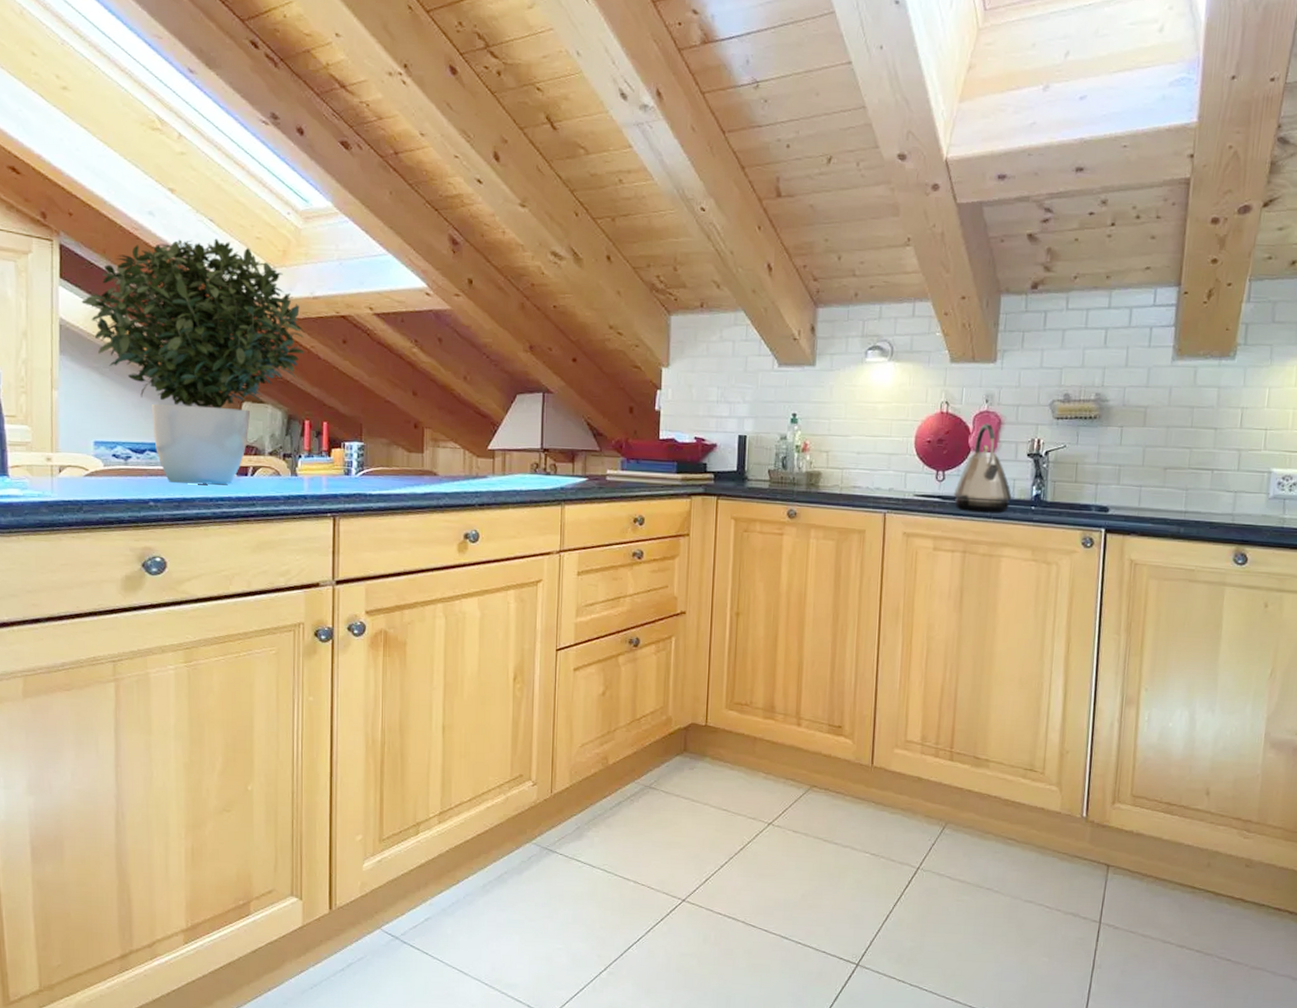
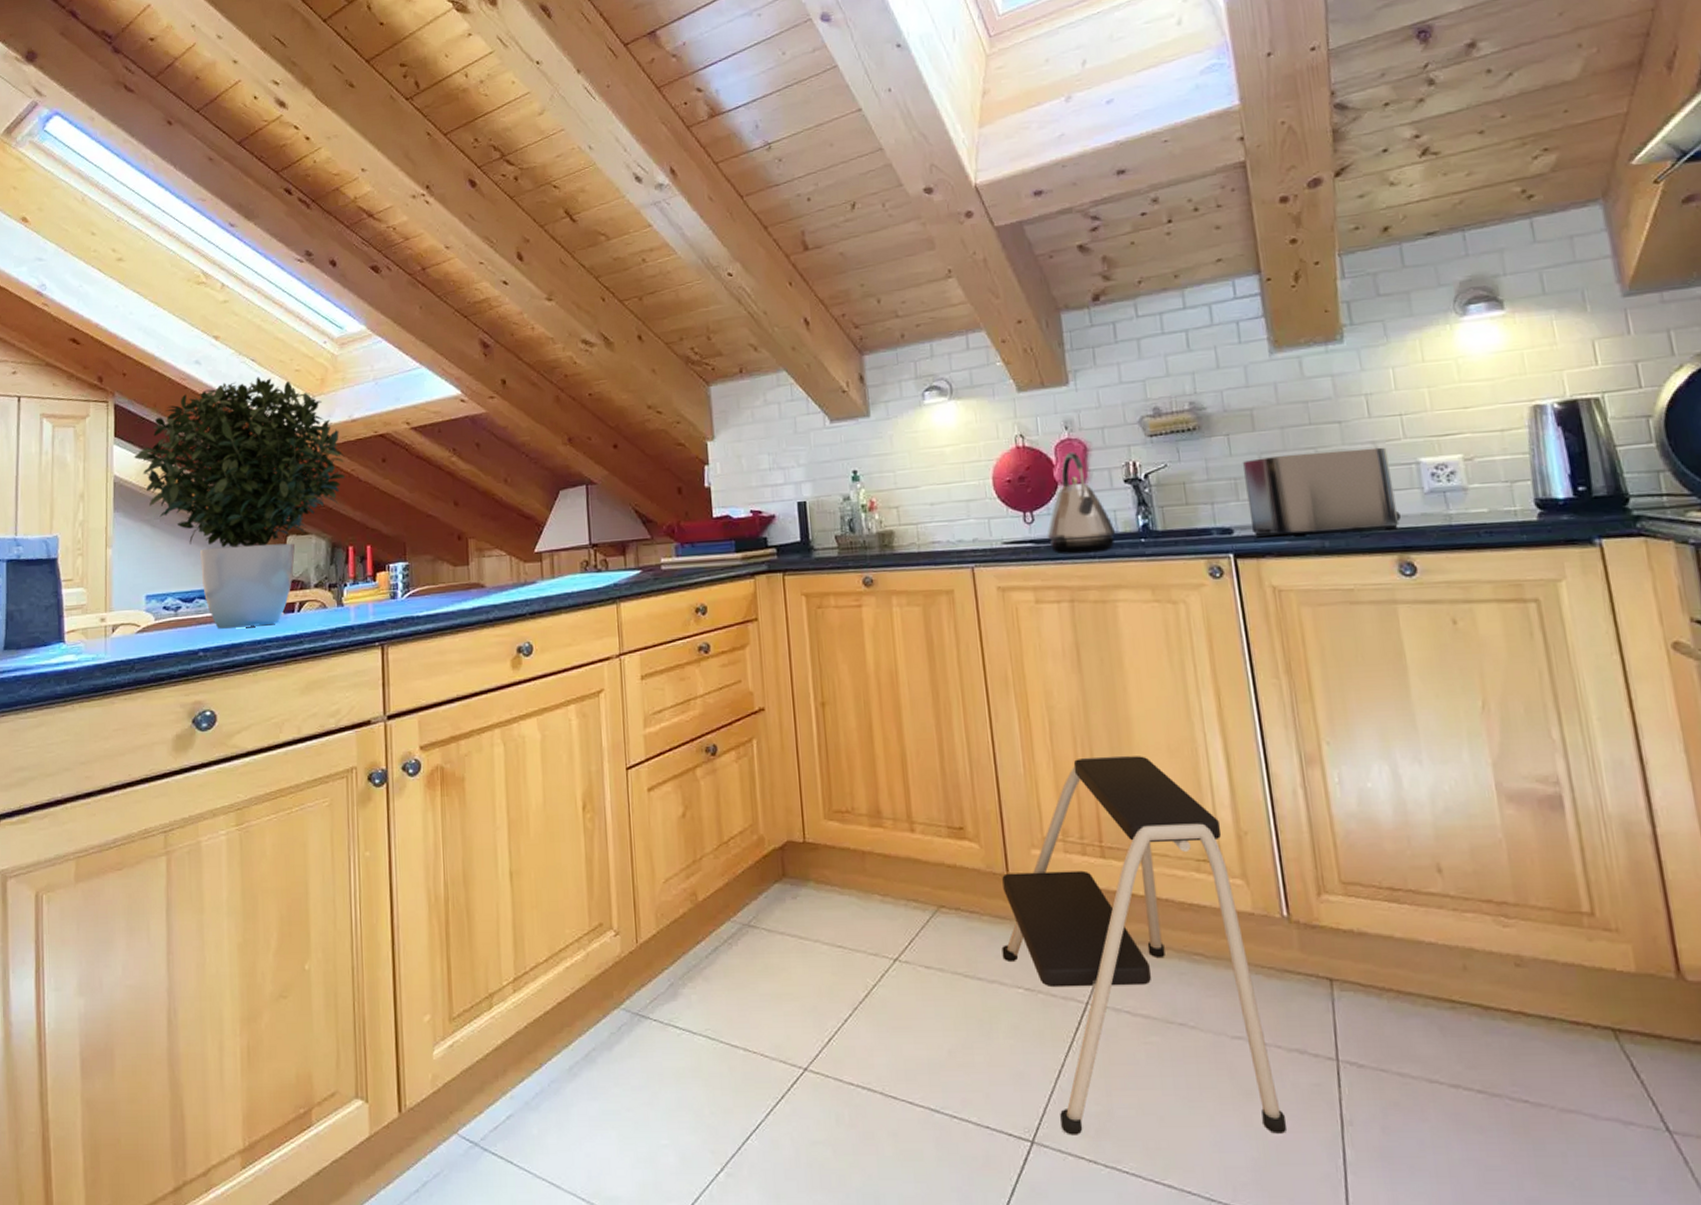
step stool: none [857,680,1052,971] -> present [1001,755,1286,1135]
toaster: none [1124,450,1248,527] -> present [1242,447,1401,538]

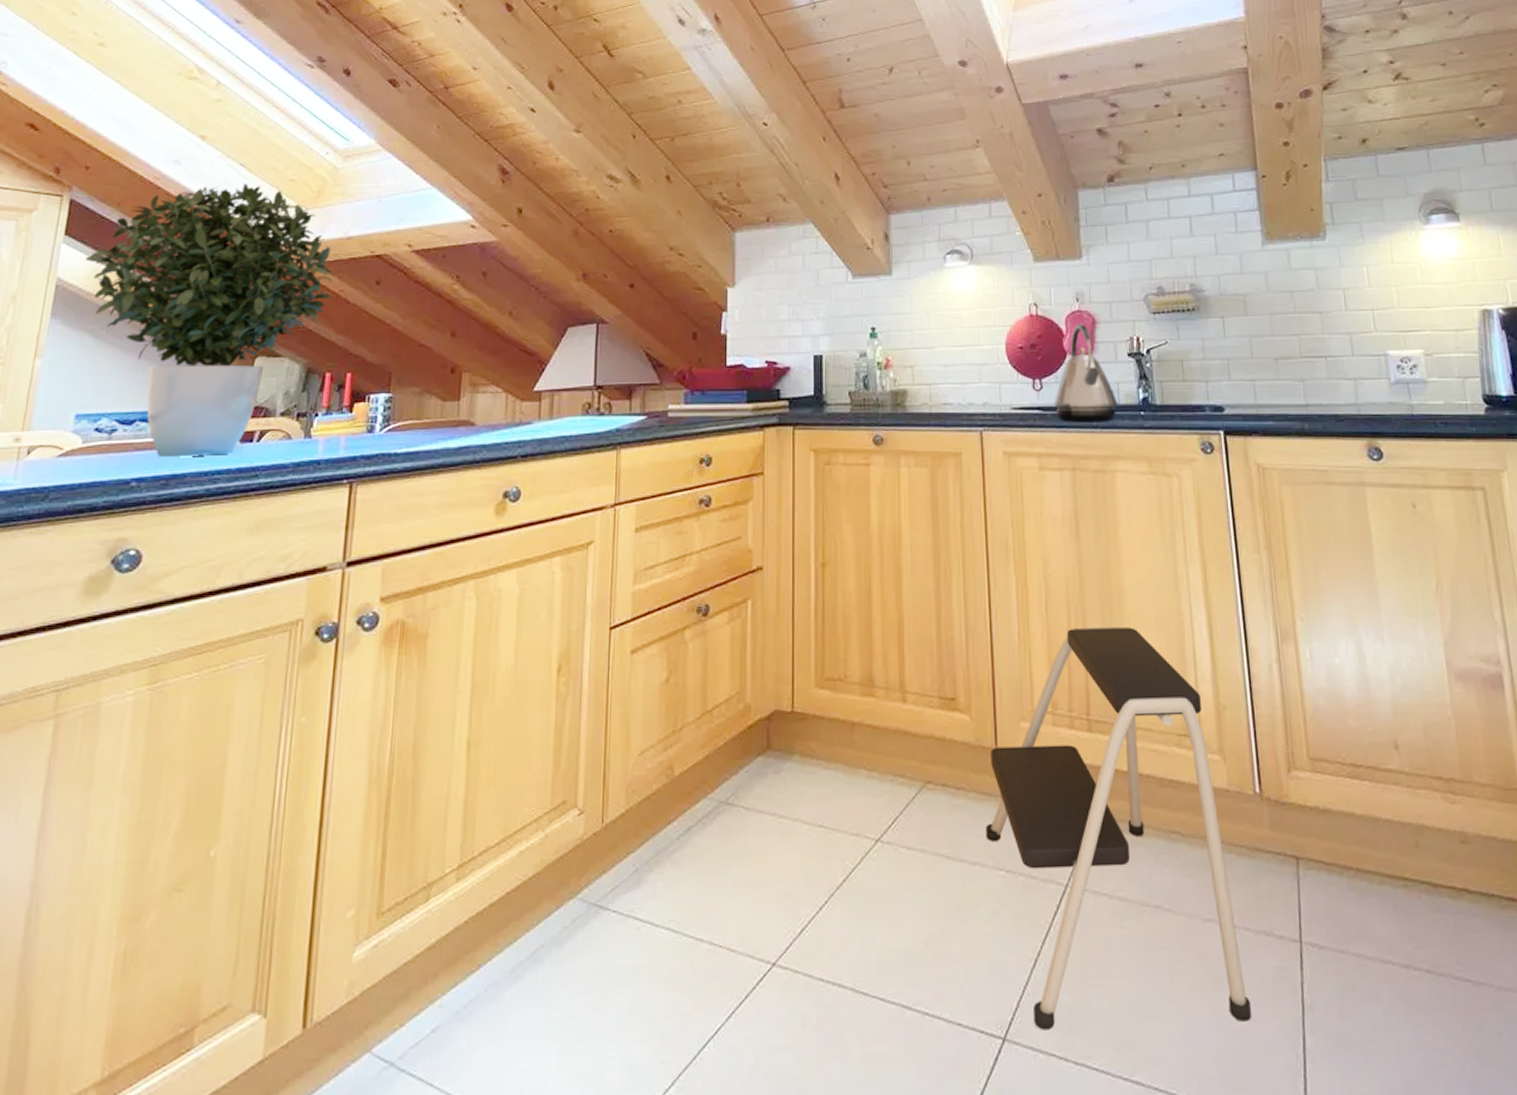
toaster: present [1242,447,1401,538] -> none [1234,338,1370,419]

